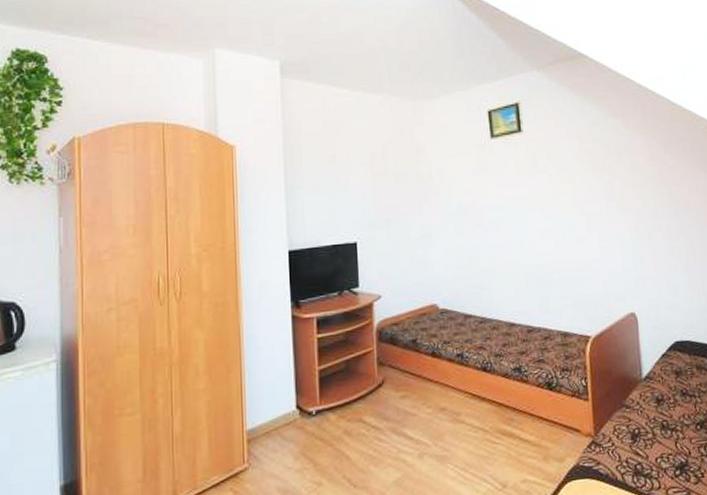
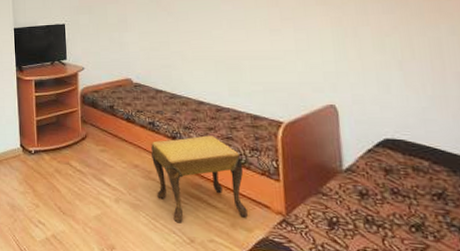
footstool: none [459,360,559,469] -> present [151,135,248,224]

